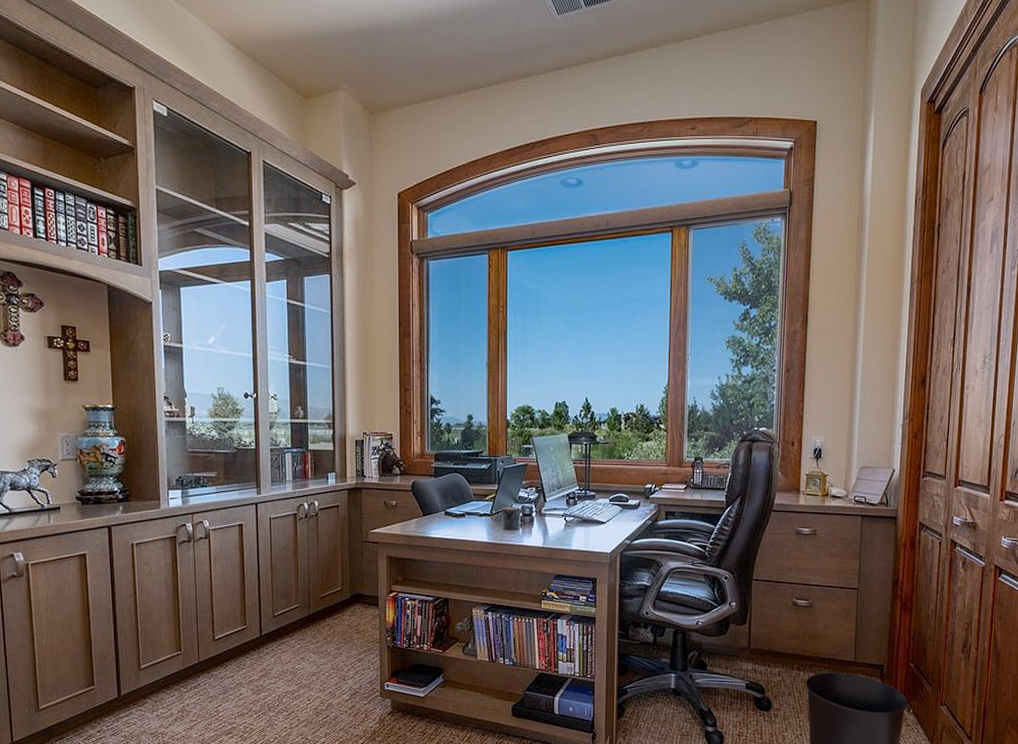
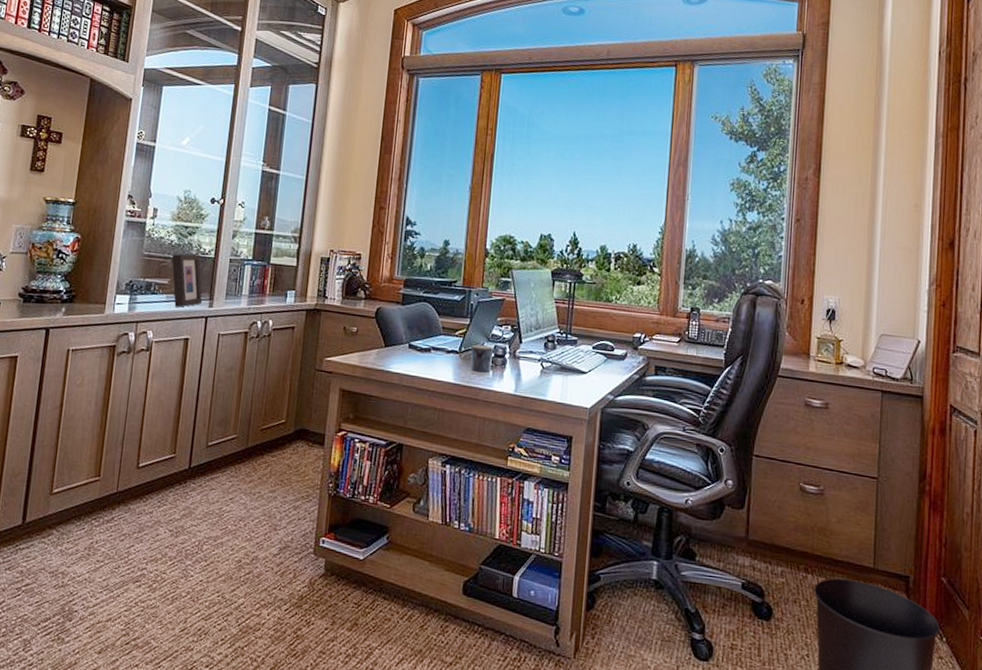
picture frame: none [215,447,251,497] -> present [172,253,203,308]

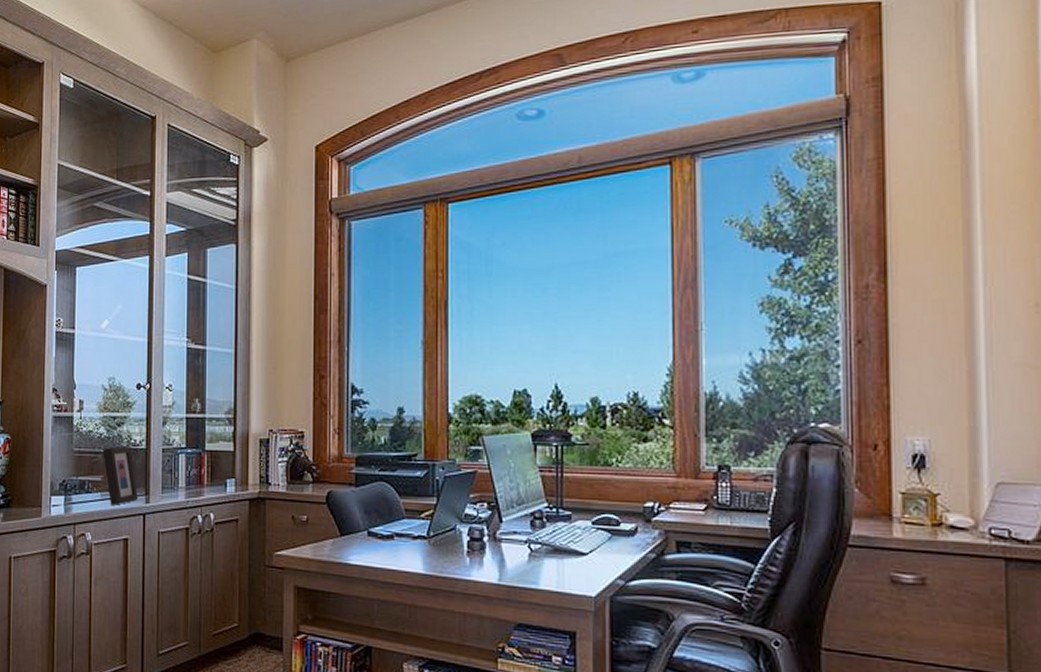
mug: present [470,344,494,376] -> none [441,527,469,563]

